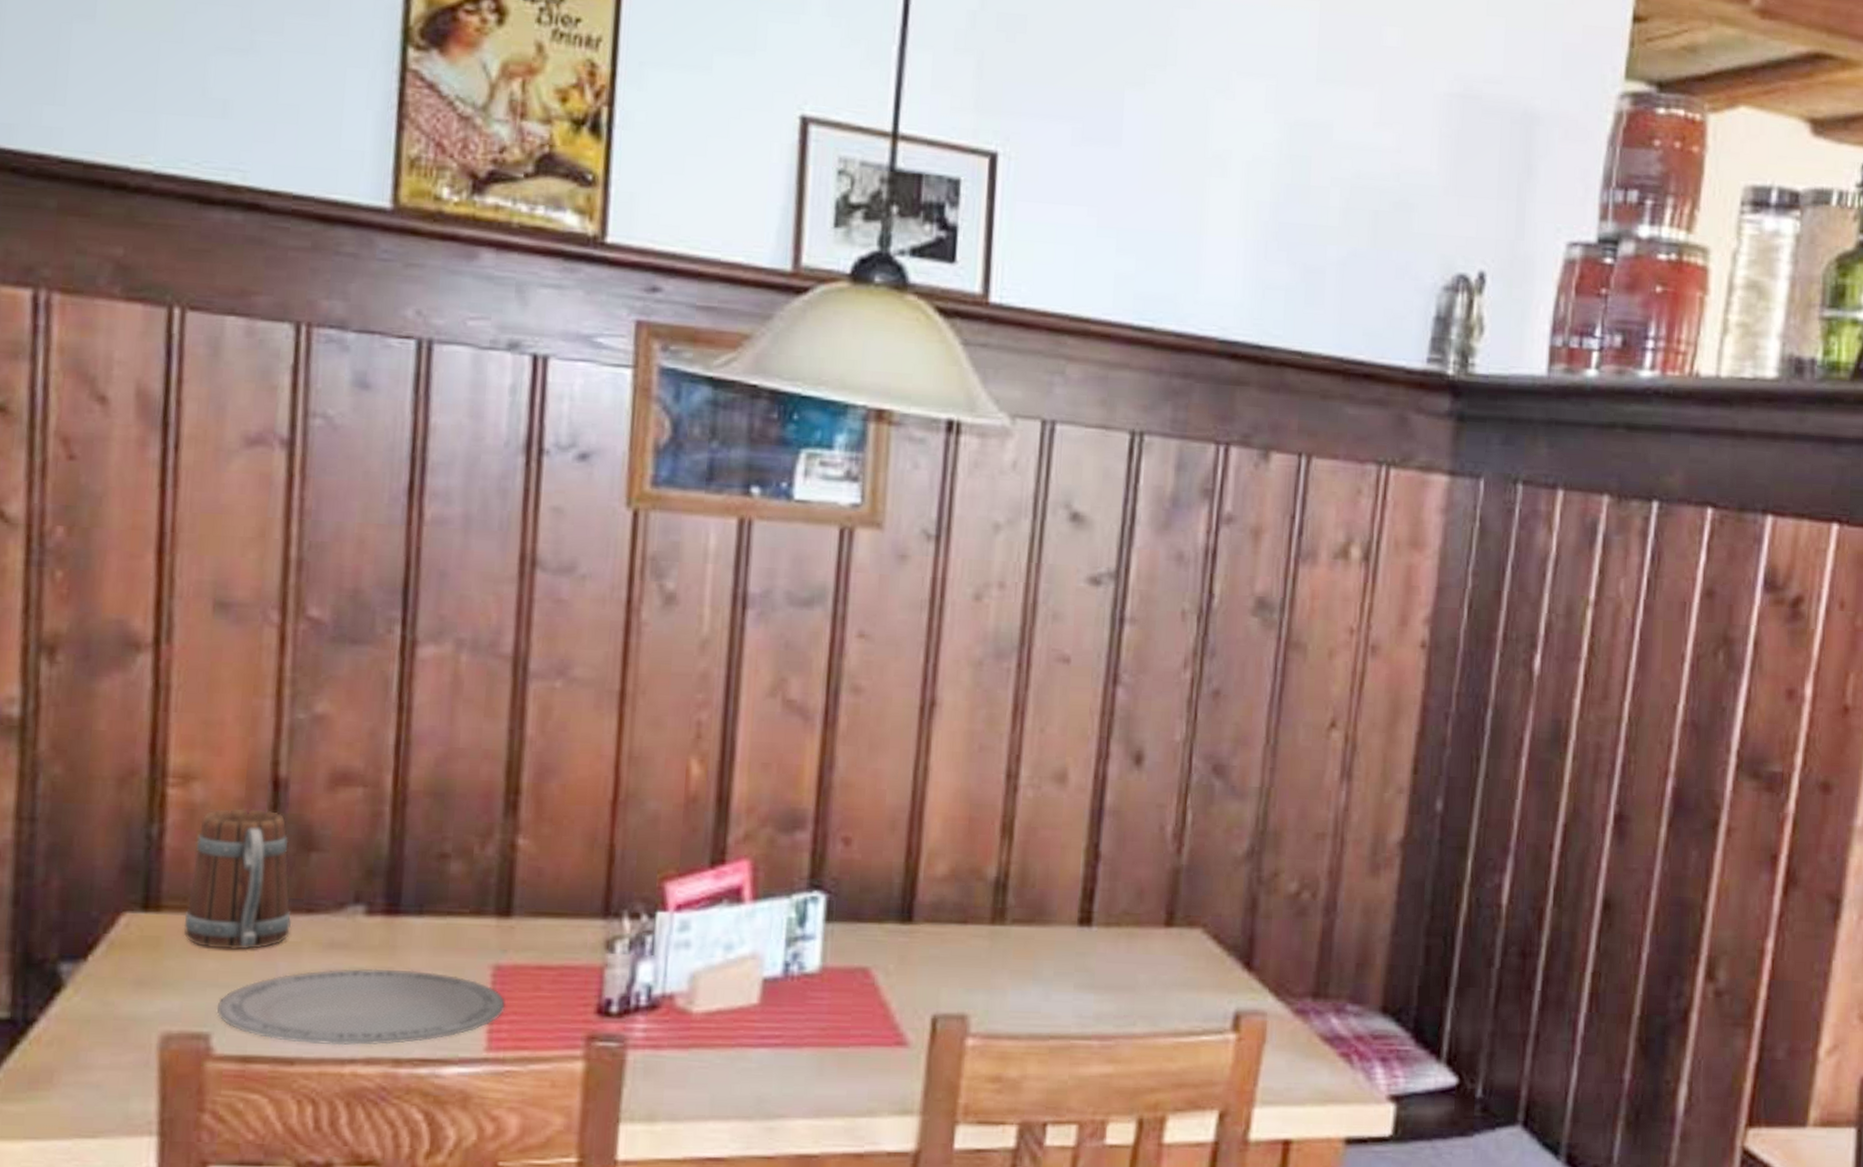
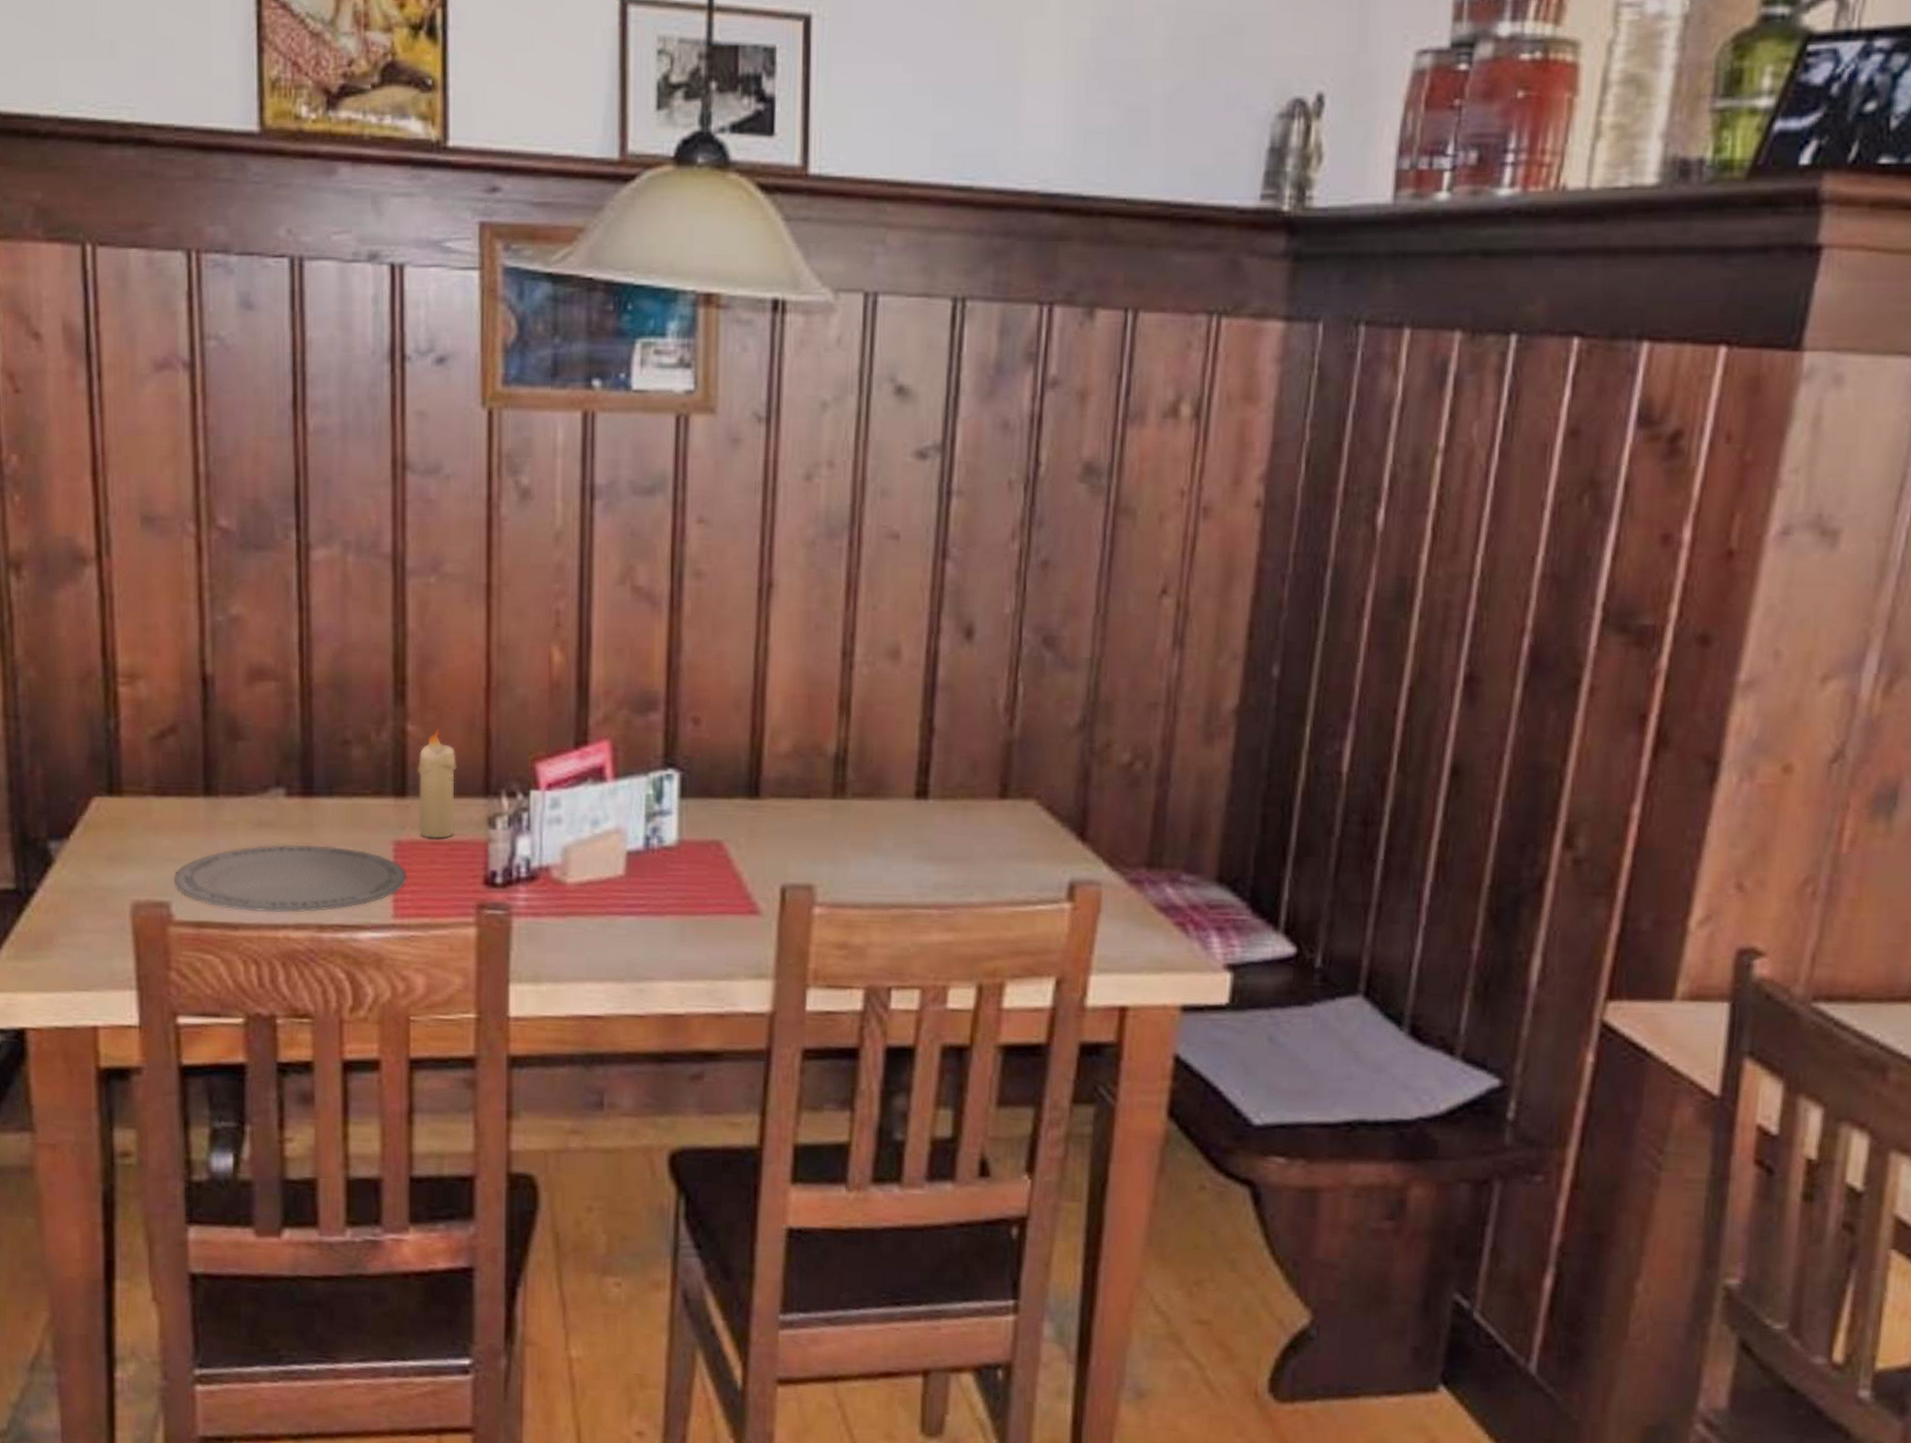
beer mug: present [183,809,292,950] -> none [141,703,227,829]
candle: none [524,844,573,963] -> present [417,729,456,839]

